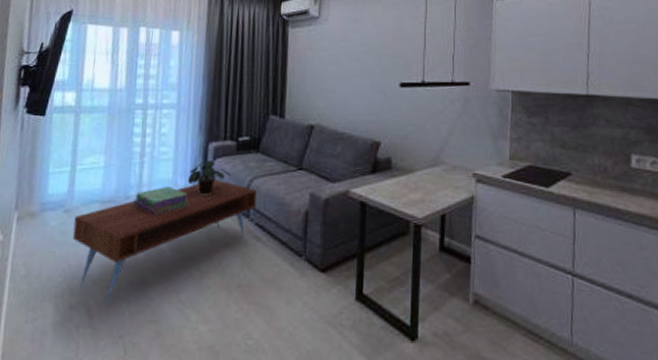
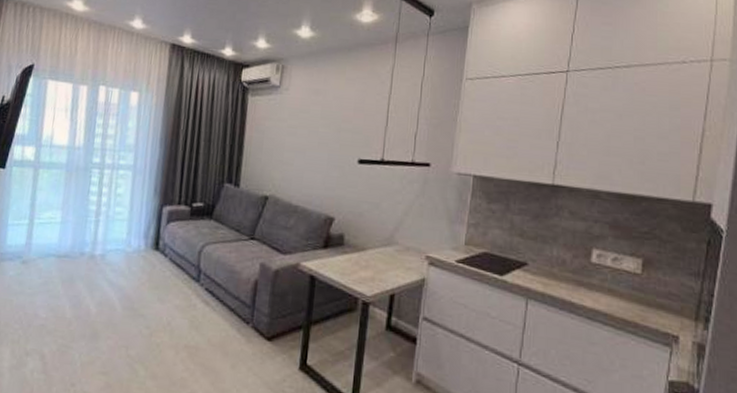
coffee table: present [73,179,257,304] -> none [29,242,208,353]
stack of books: present [133,186,189,215] -> none [88,246,142,273]
potted plant: present [187,161,232,195] -> none [140,223,184,257]

